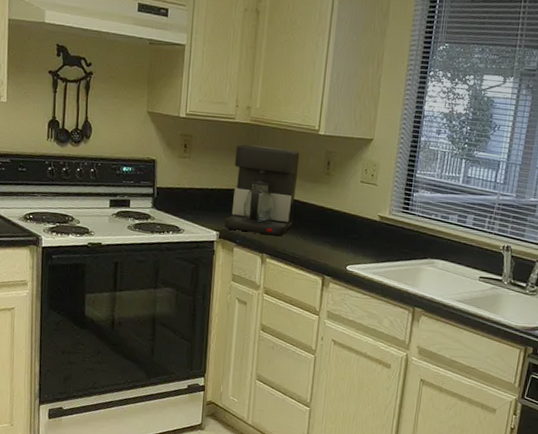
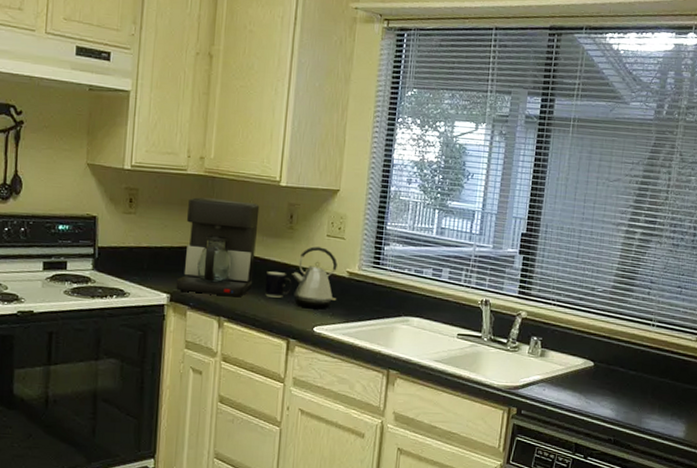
mug: none [303,213,328,239] -> present [265,271,292,299]
kettle: none [327,191,370,250] -> present [291,246,337,310]

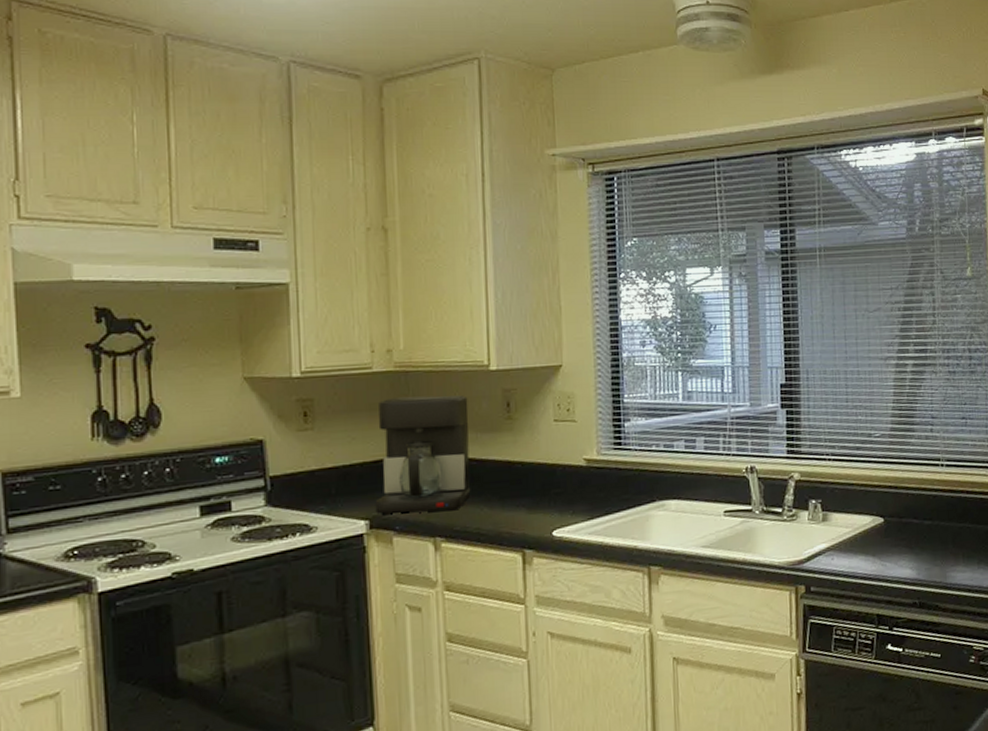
mug: present [265,271,292,299] -> none [485,472,520,505]
kettle: present [291,246,337,310] -> none [517,435,575,511]

